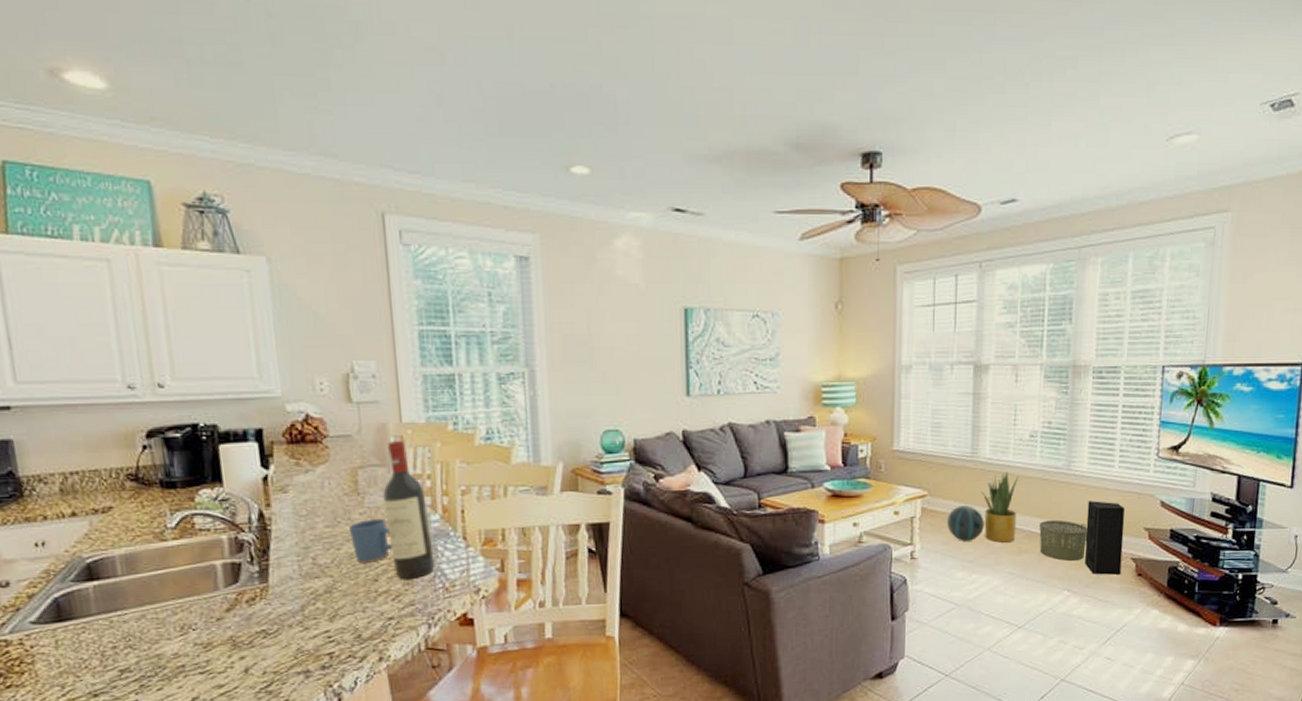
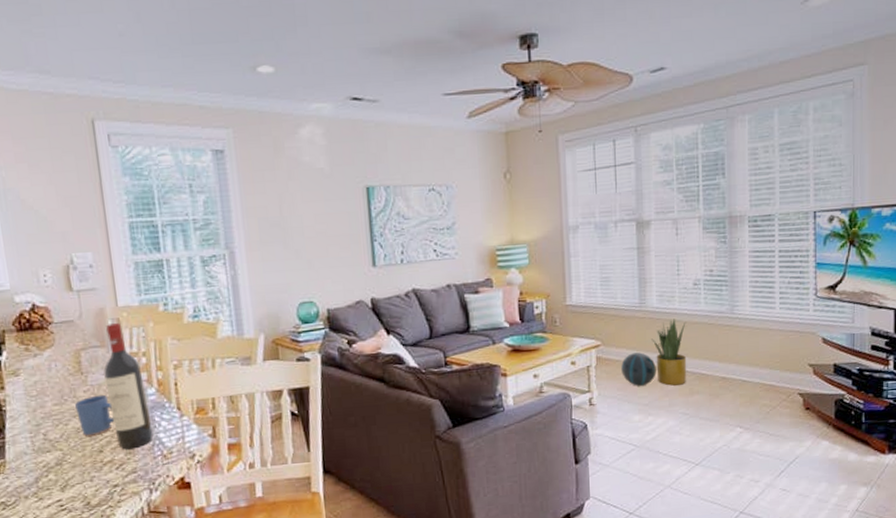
basket: present [1039,519,1087,561] -> none [709,361,754,399]
speaker: present [1085,501,1125,575] -> none [753,341,789,410]

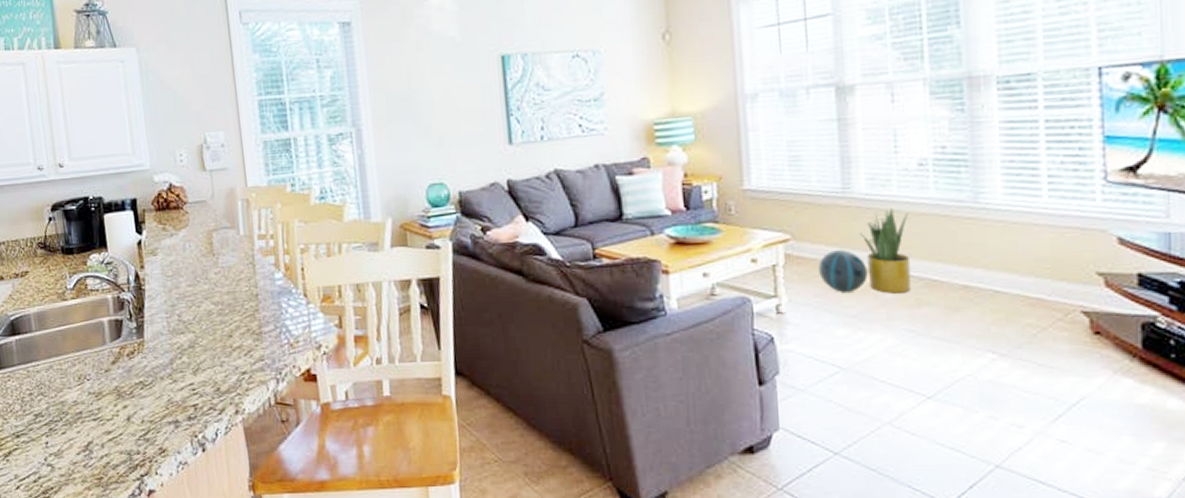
mug: present [74,394,115,436] -> none [206,277,244,319]
wine bottle: present [103,322,154,450] -> none [233,203,281,336]

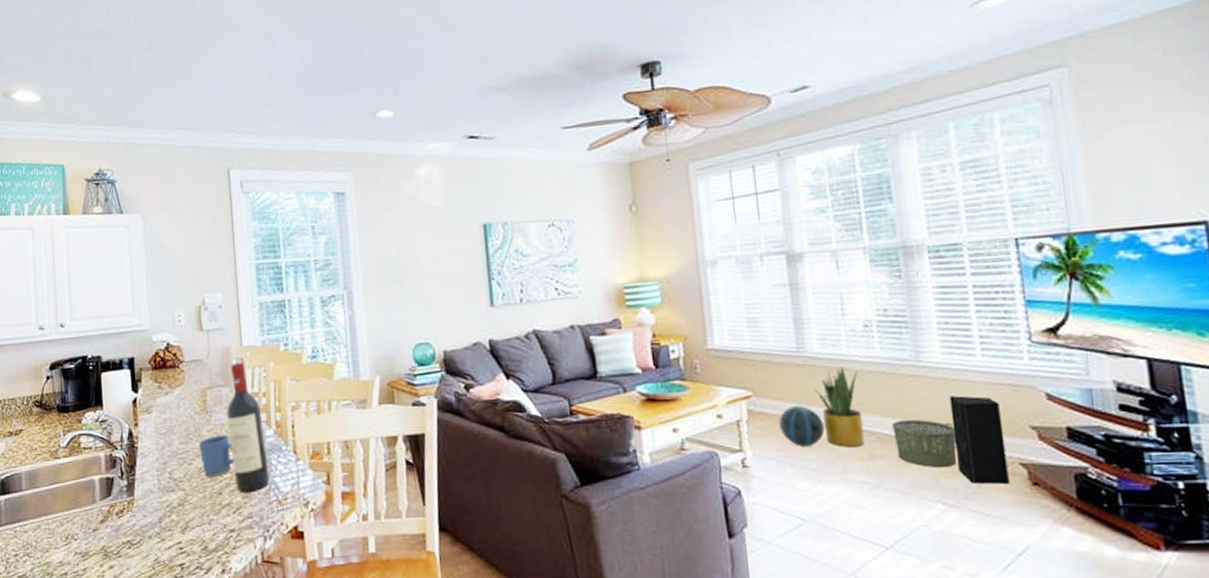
mug: none [206,277,244,319] -> present [198,434,234,477]
wine bottle: none [233,203,281,336] -> present [226,361,270,493]
basket: none [943,264,1013,315] -> present [892,419,957,467]
speaker: none [1008,239,1068,333] -> present [949,396,1010,484]

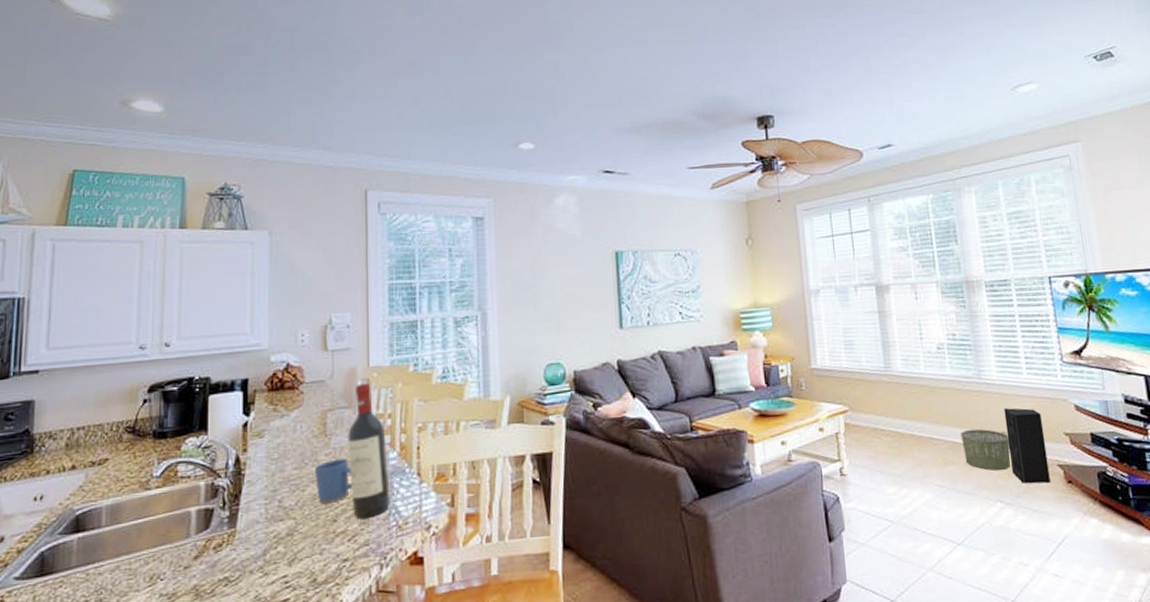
beach ball: present [779,406,825,446] -> none [870,419,908,455]
planter: present [815,366,865,447] -> none [900,383,939,455]

